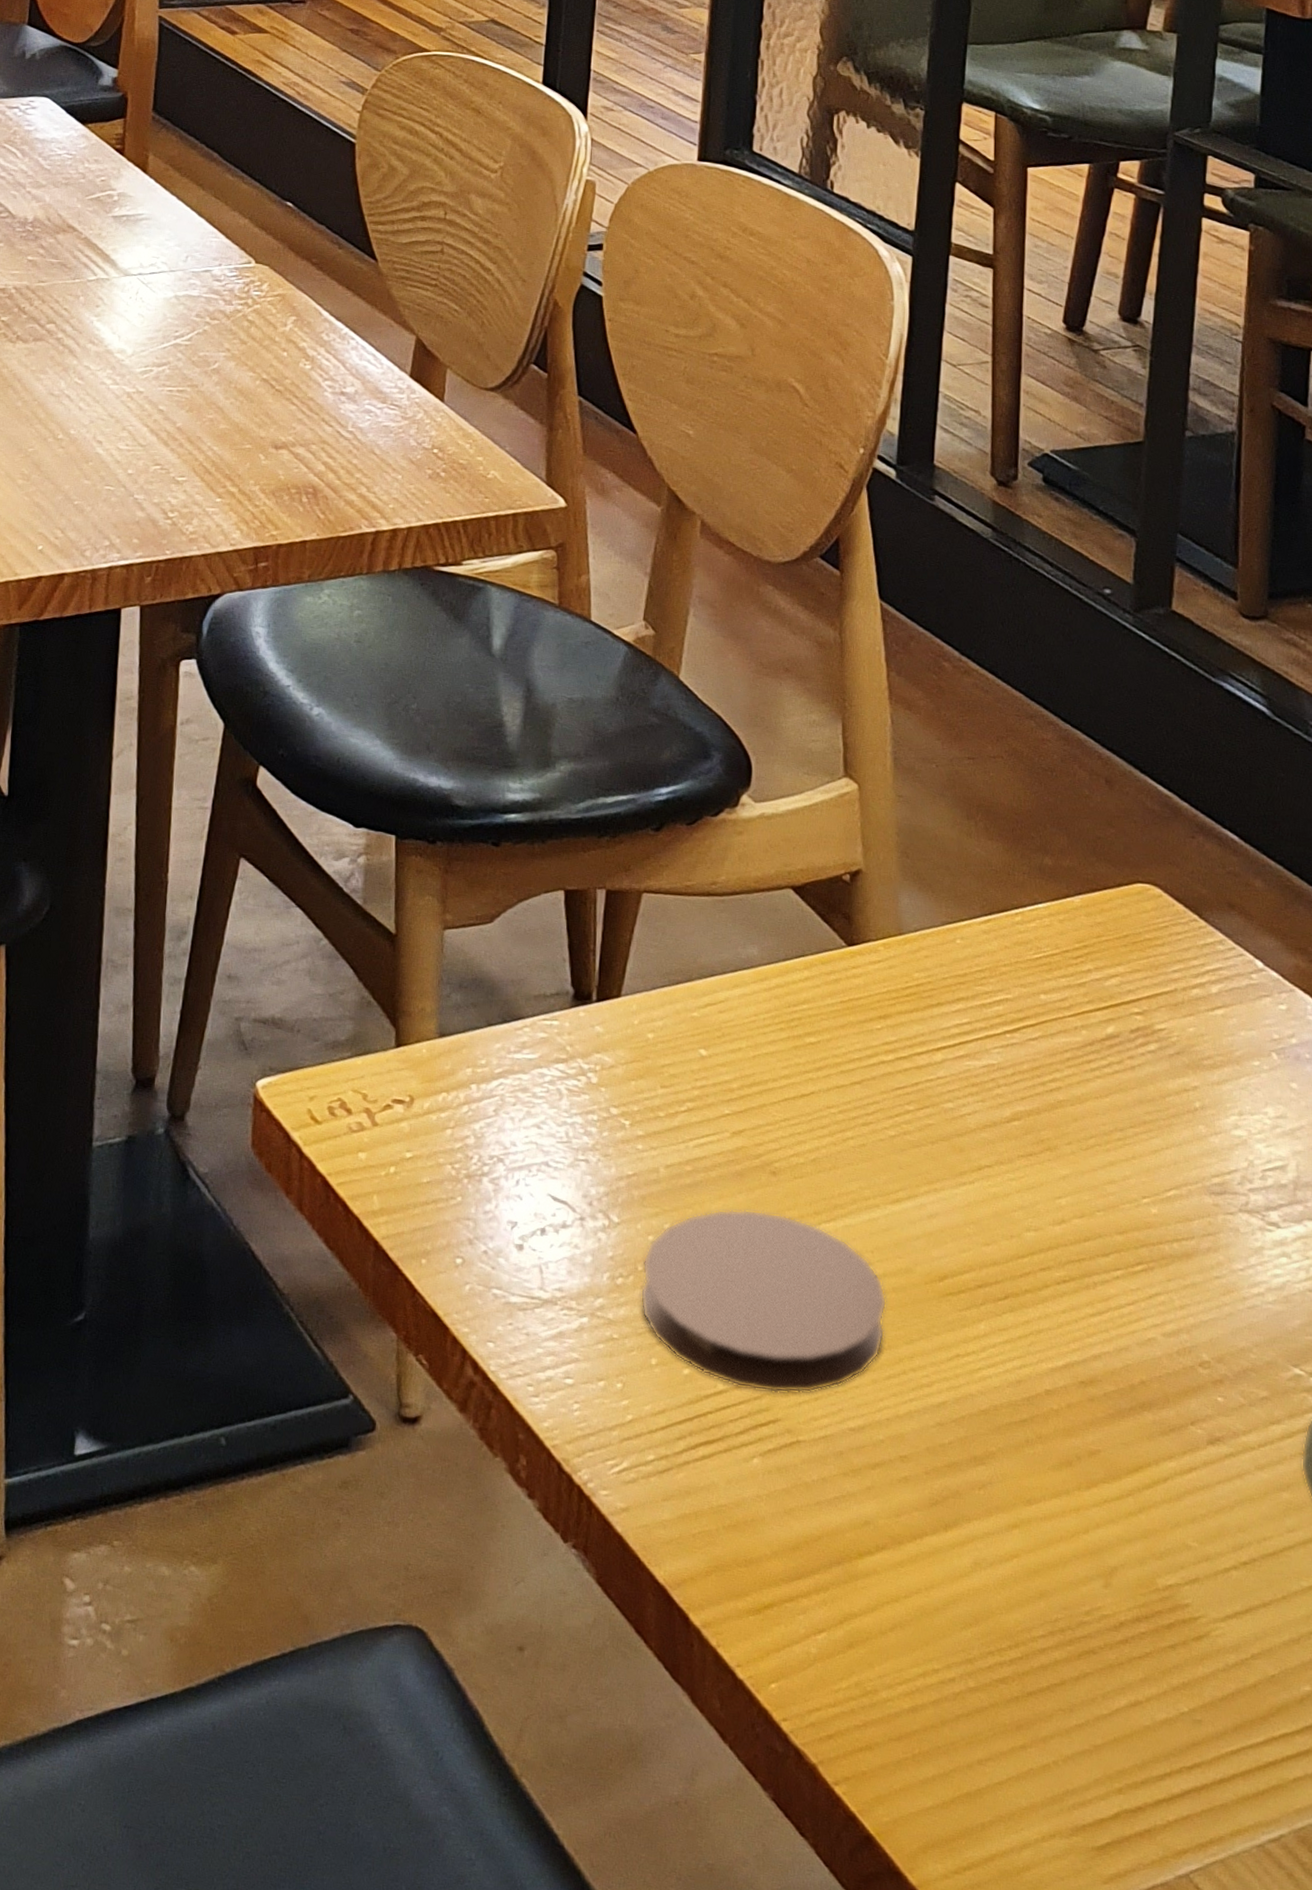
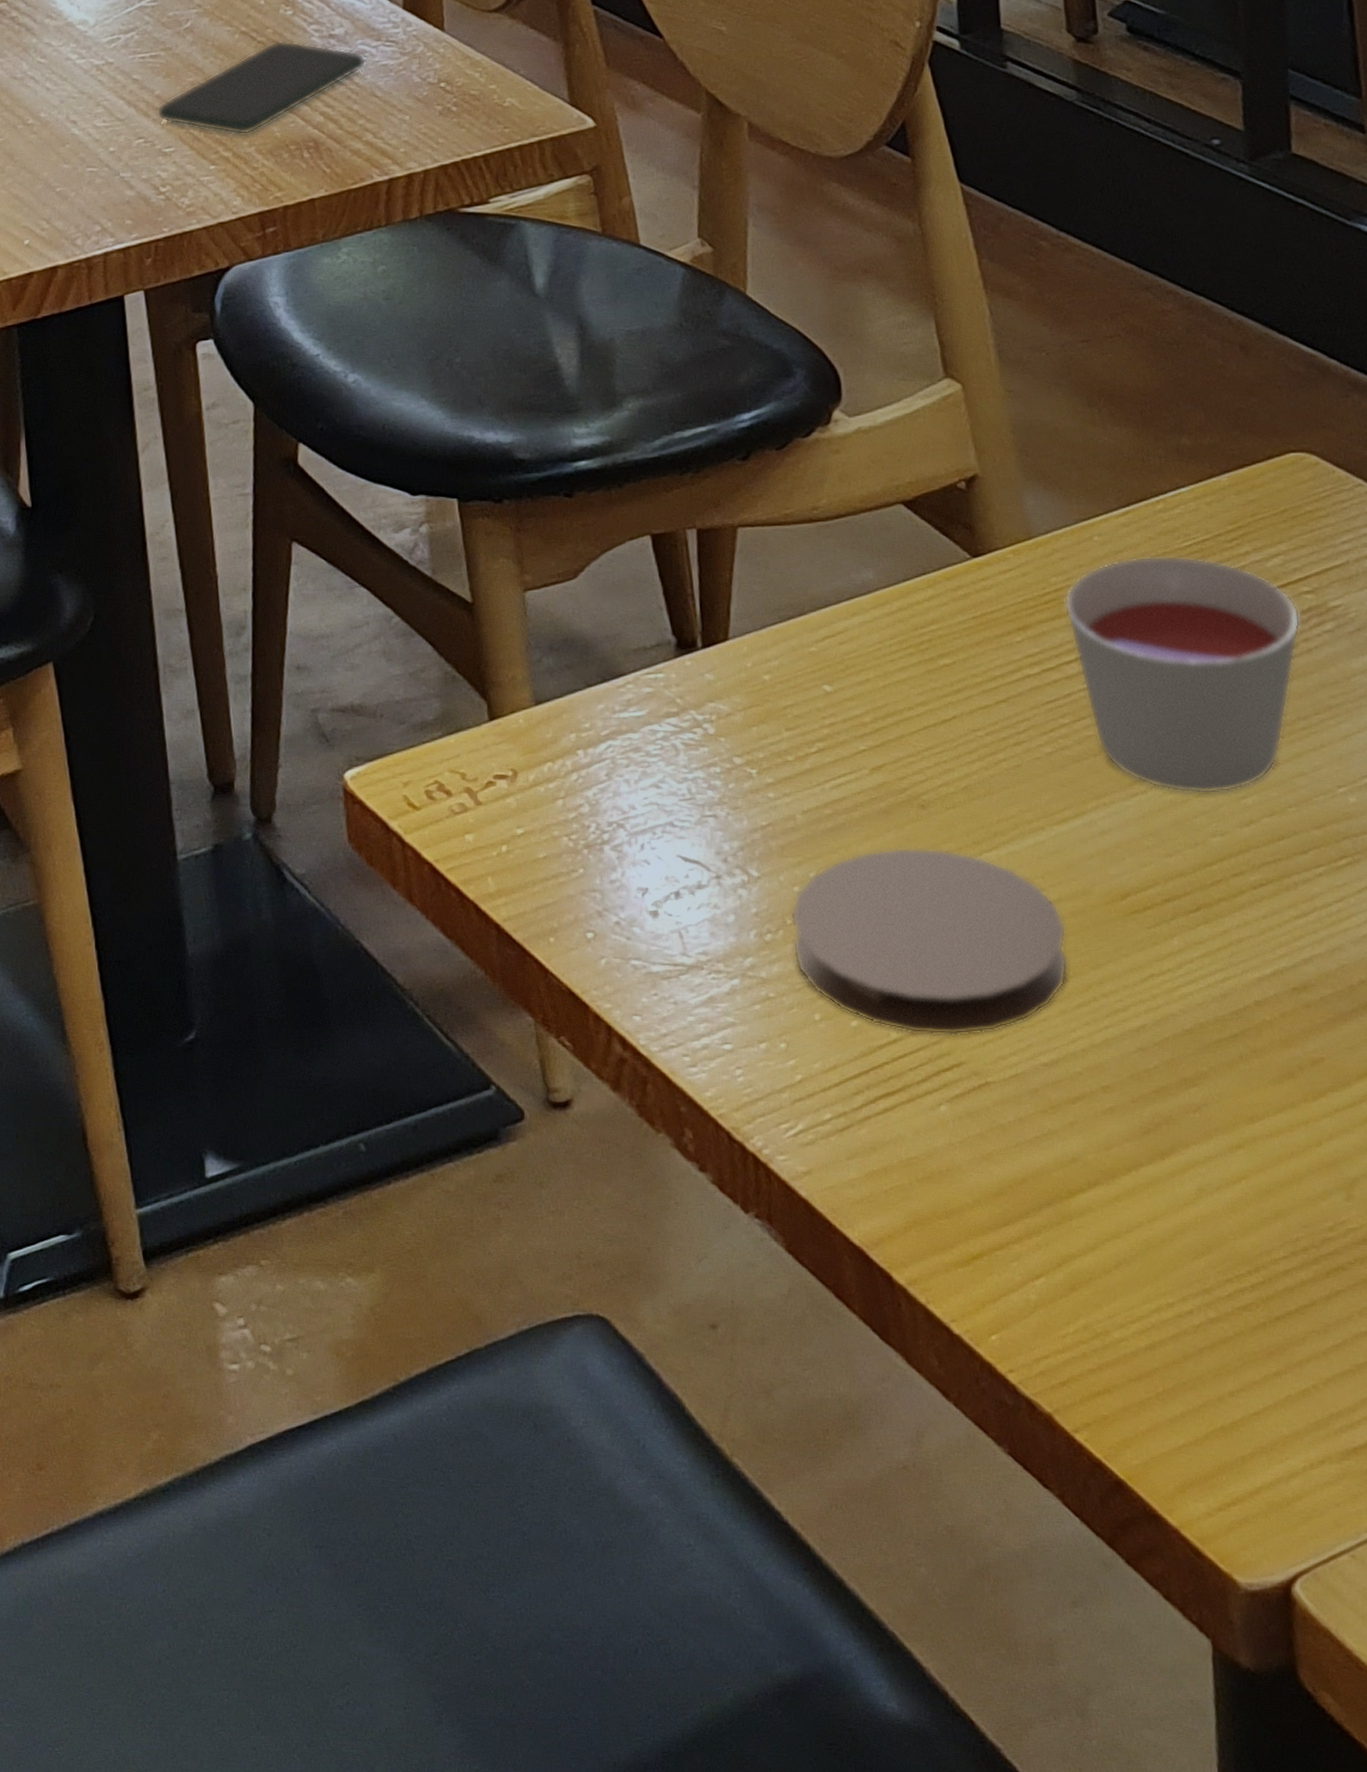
smartphone: none [175,391,371,475] -> present [156,40,367,136]
candle: none [923,962,1128,1192] -> present [1064,555,1300,795]

